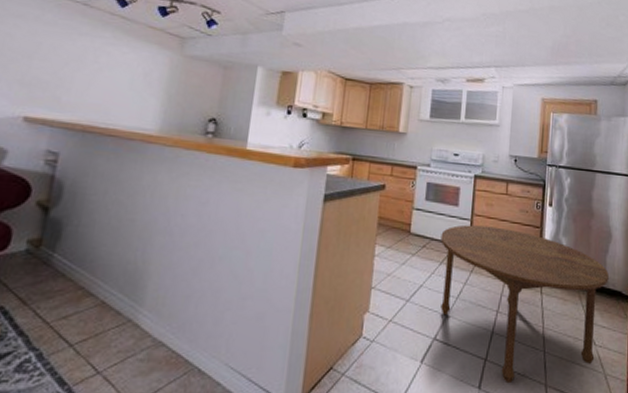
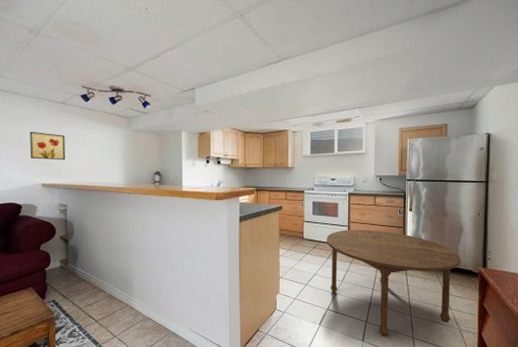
wall art: none [14,36,79,86] -> present [30,131,66,161]

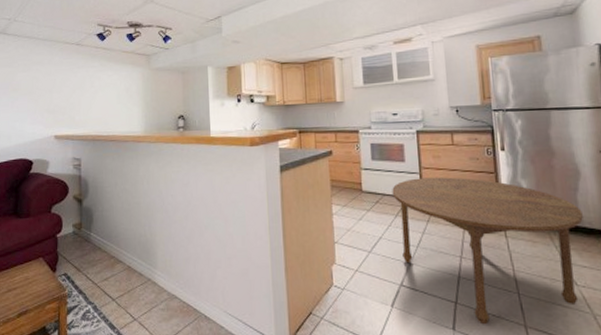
wall art: present [30,131,66,161] -> none [43,77,80,108]

